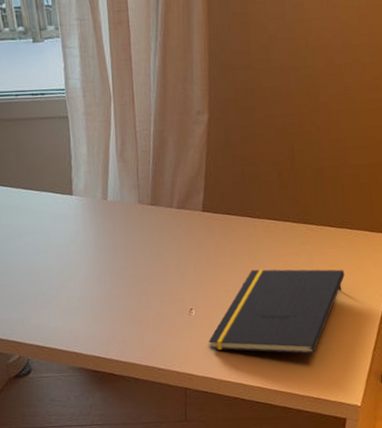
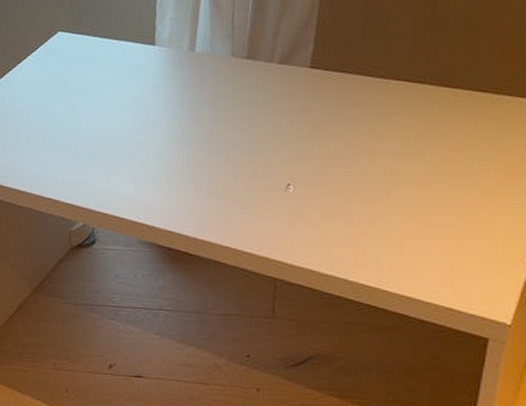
notepad: present [208,269,345,354] -> none [308,140,498,252]

